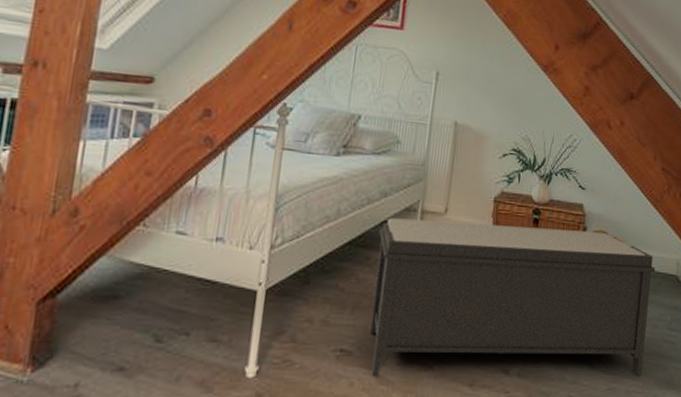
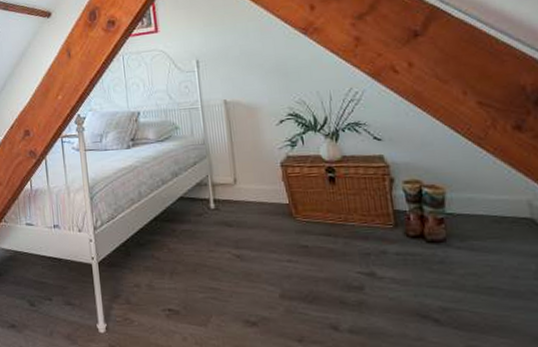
bench: present [369,218,656,377] -> none [178,181,511,334]

